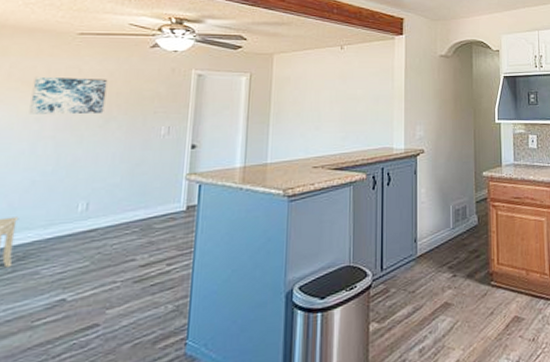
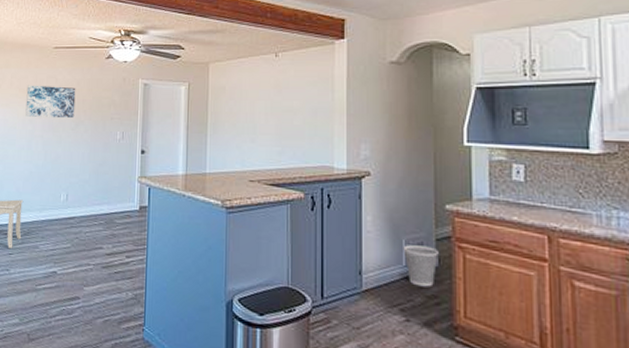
wastebasket: none [451,208,478,244] -> present [403,245,439,287]

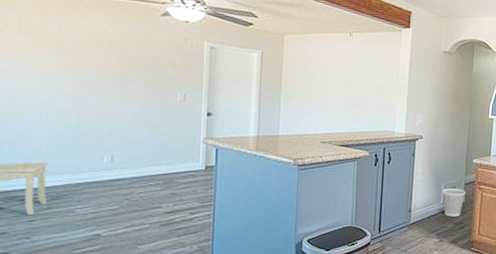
wall art: present [25,85,76,119] -> none [45,33,121,76]

